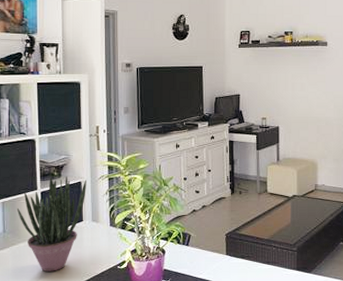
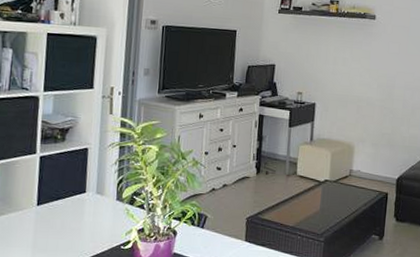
potted plant: present [16,175,86,272] -> none [10,140,94,248]

